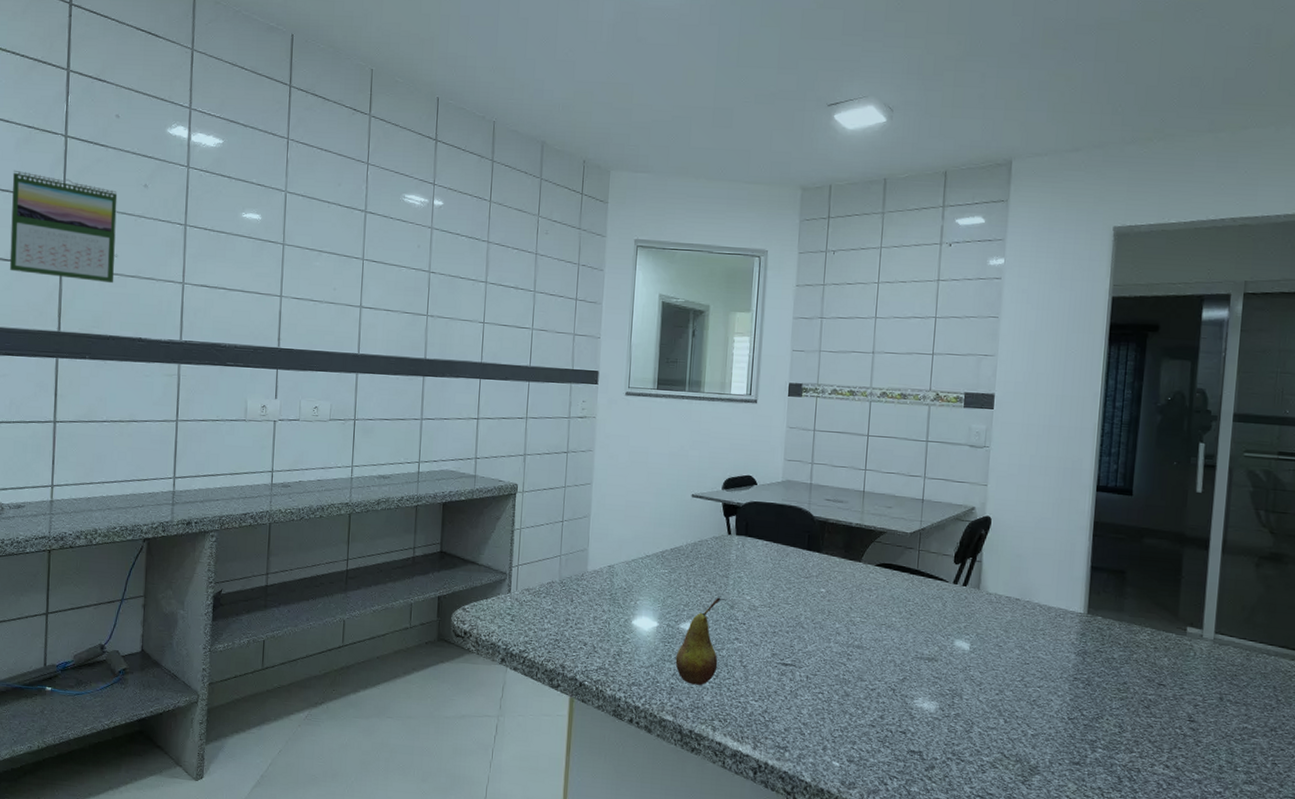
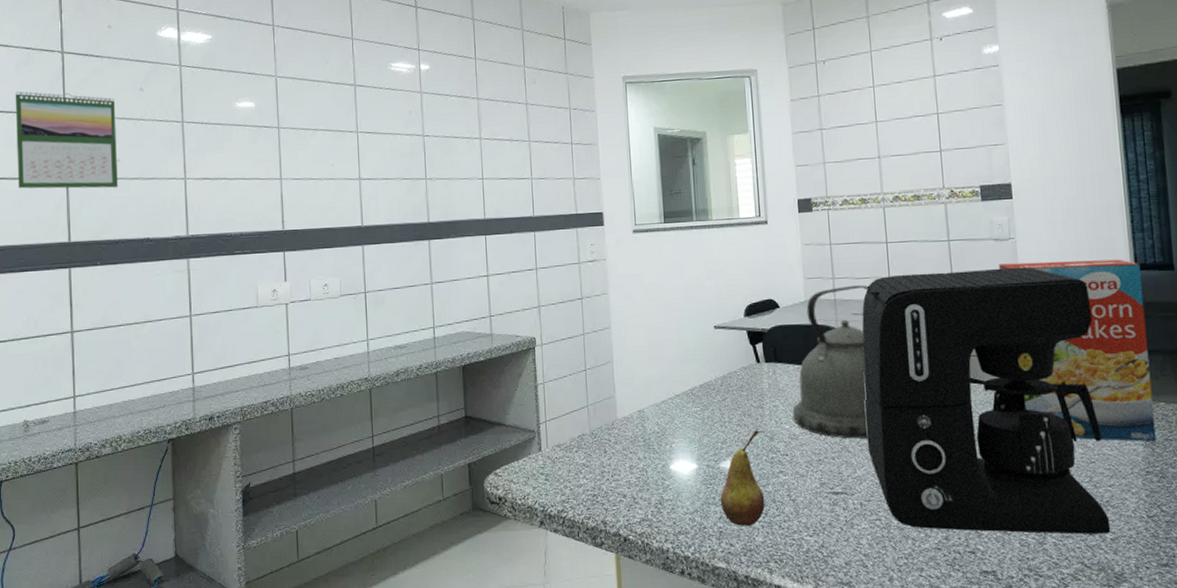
kettle: none [755,472,845,617] -> present [792,284,869,439]
coffee maker: none [821,467,1050,730] -> present [862,266,1111,534]
cereal box: none [970,469,1102,652] -> present [999,259,1156,442]

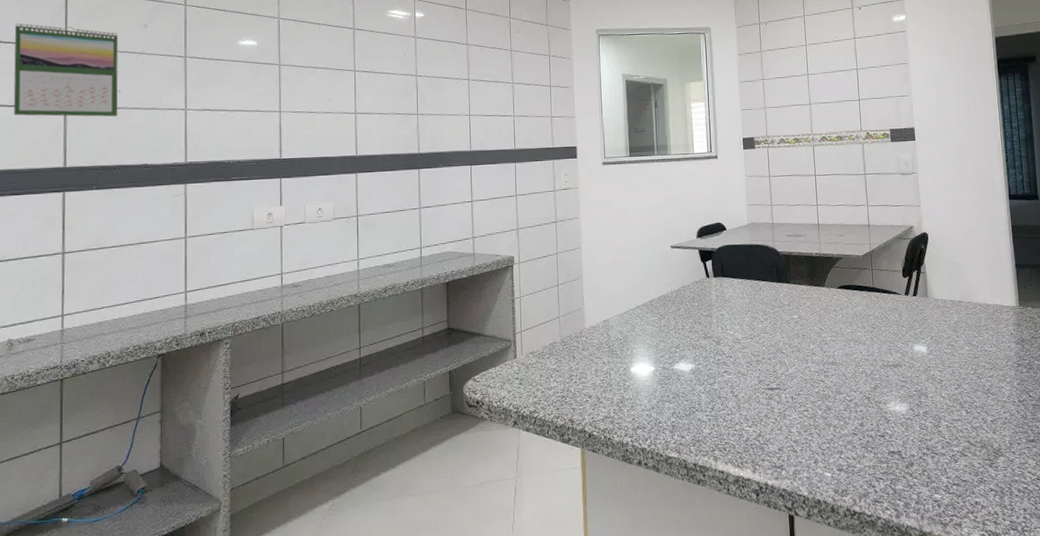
fruit: present [720,430,766,526] -> none [673,336,712,420]
kettle: present [792,284,869,439] -> none [736,210,801,342]
coffee maker: present [862,266,1111,534] -> none [794,196,991,418]
cereal box: present [999,259,1156,442] -> none [904,191,1025,340]

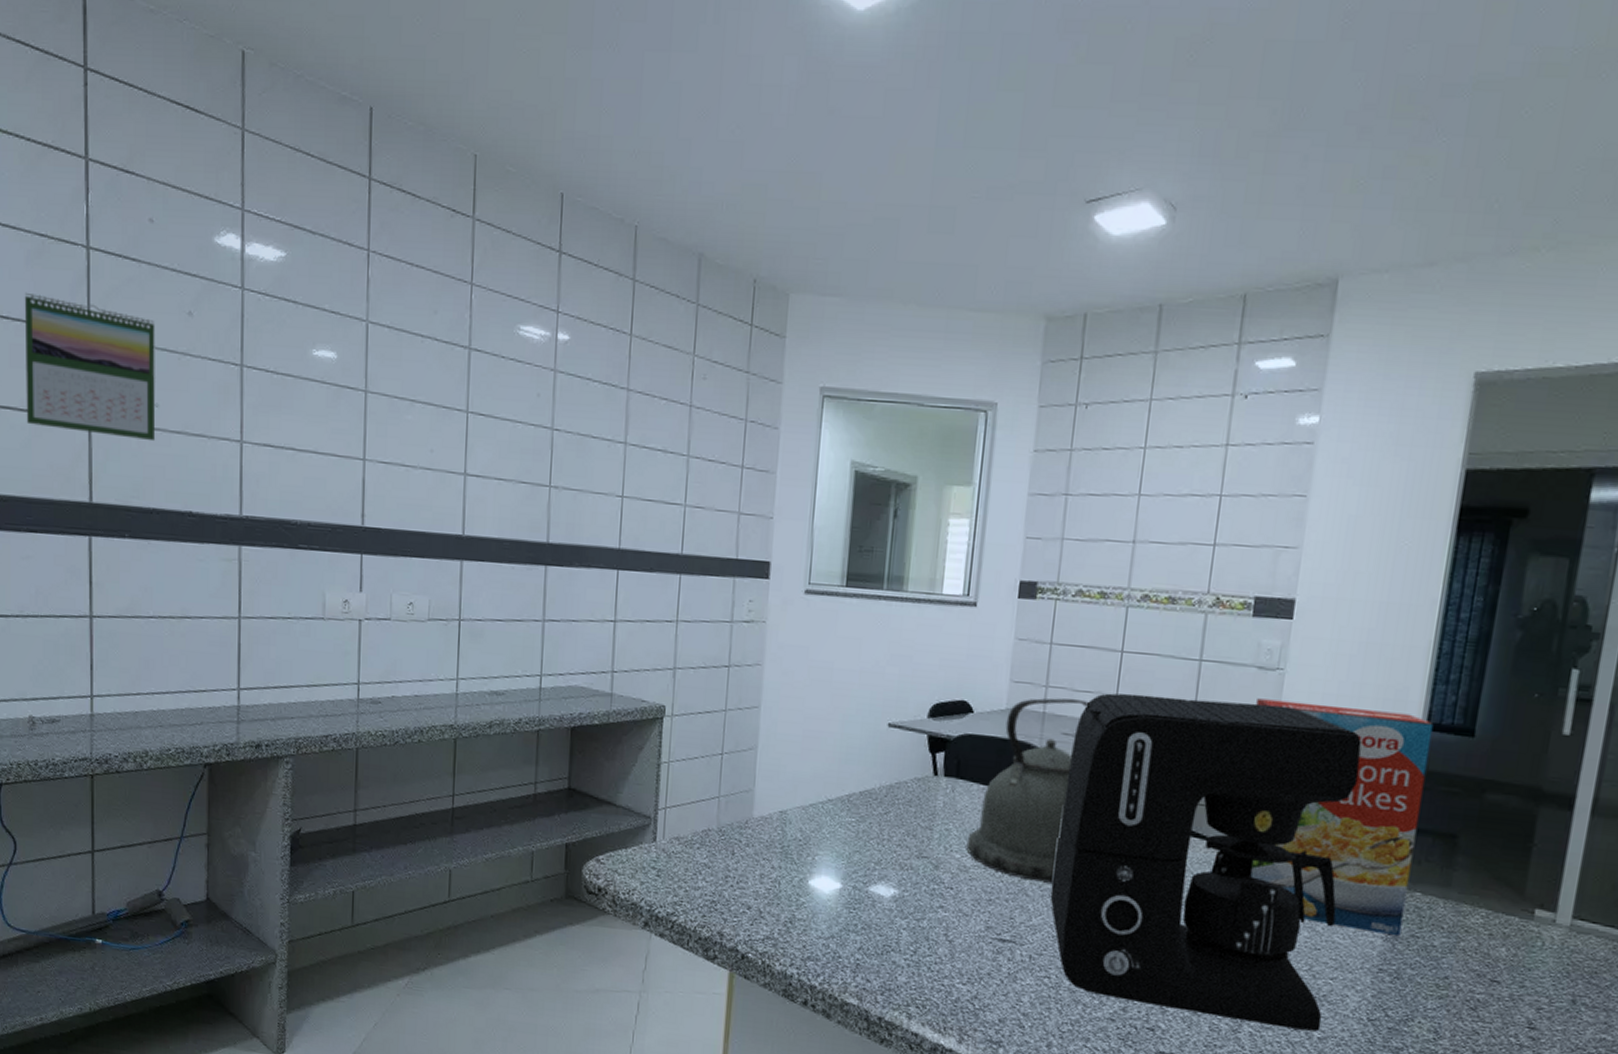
kettle: none [736,210,801,342] -> present [966,698,1089,883]
coffee maker: none [794,196,991,418] -> present [1050,693,1362,1032]
cereal box: none [904,191,1025,340] -> present [1250,698,1434,937]

